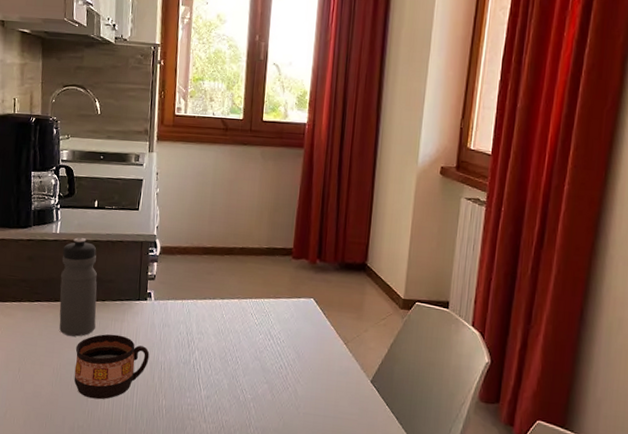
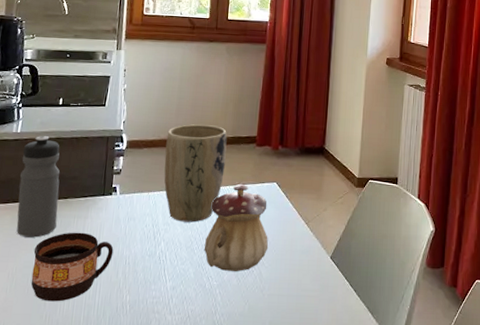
plant pot: none [197,232,262,334] -> present [164,124,227,223]
teapot: none [237,297,305,387] -> present [203,183,269,271]

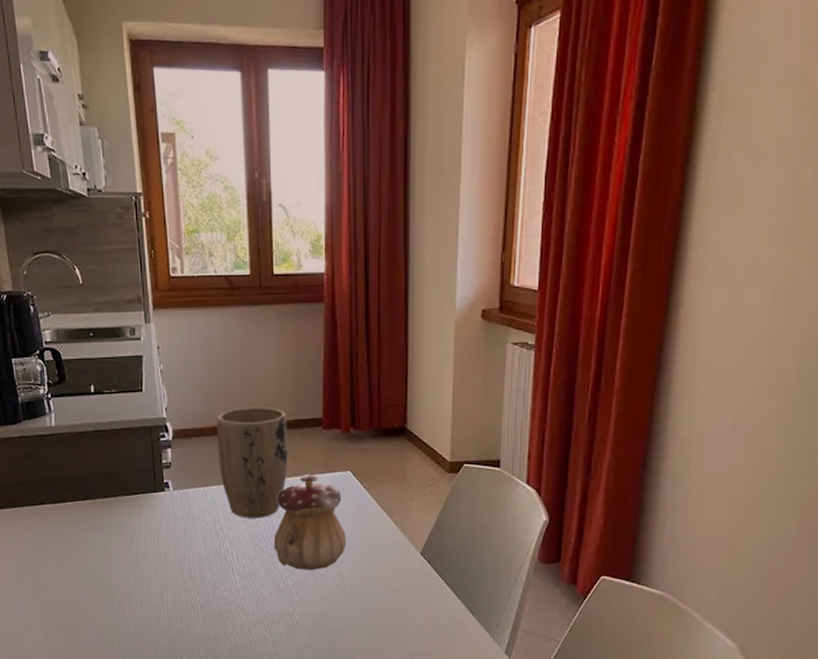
water bottle: present [16,136,60,238] -> none [61,429,111,538]
cup: present [31,232,114,302] -> none [92,531,175,603]

